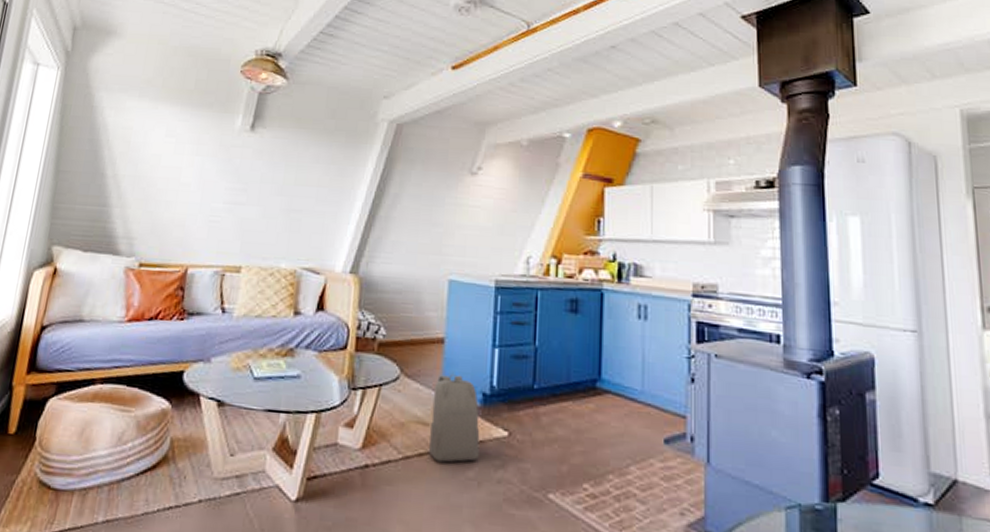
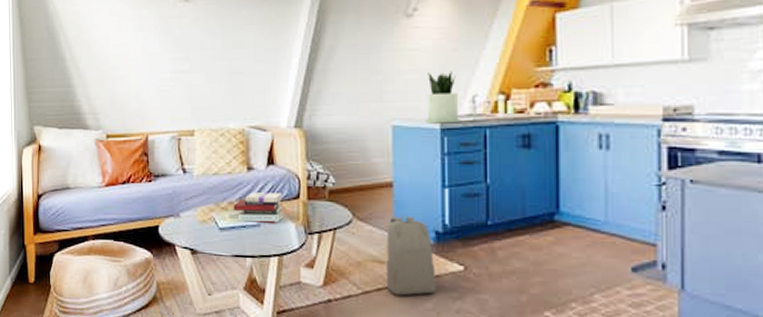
books: none [273,339,329,377] -> present [233,192,283,224]
planter: none [481,230,515,283] -> present [425,70,461,124]

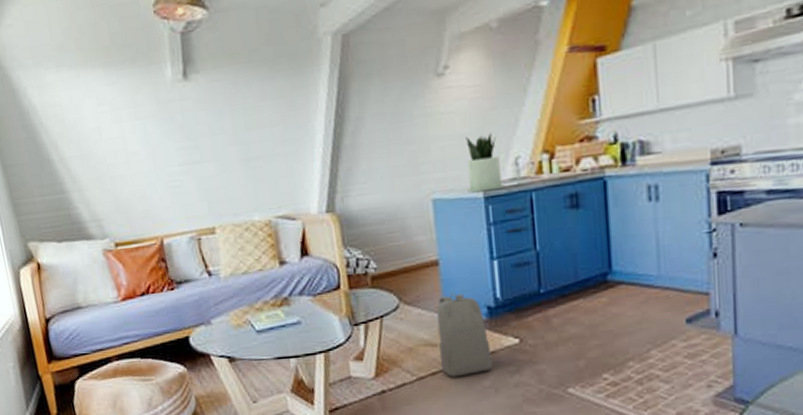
books: present [233,192,283,224] -> none [269,285,325,322]

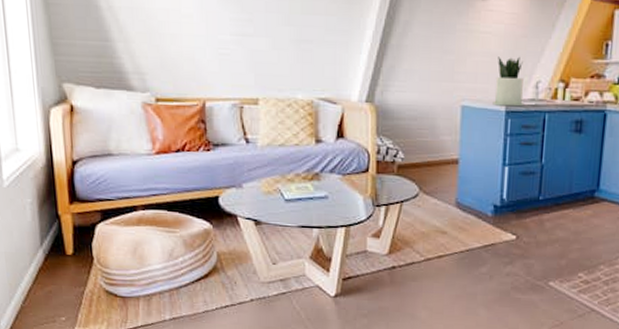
backpack: present [436,293,493,377] -> none [447,190,492,262]

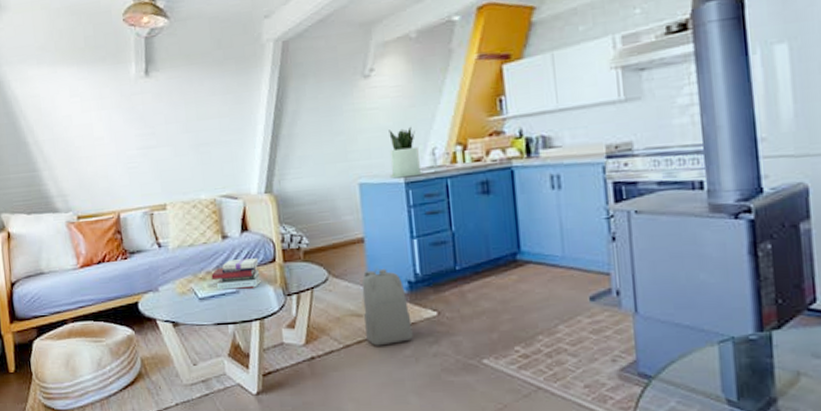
books: none [300,165,351,197] -> present [211,258,261,290]
backpack: none [447,190,492,262] -> present [361,268,413,346]

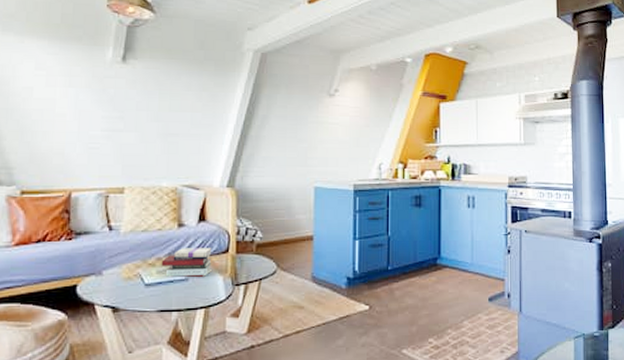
backpack: present [361,268,413,346] -> none [305,265,346,336]
planter: present [389,126,424,179] -> none [342,142,370,186]

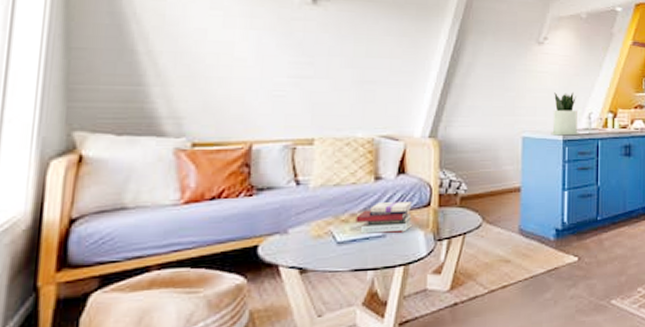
planter: none [342,142,370,186] -> present [551,92,580,136]

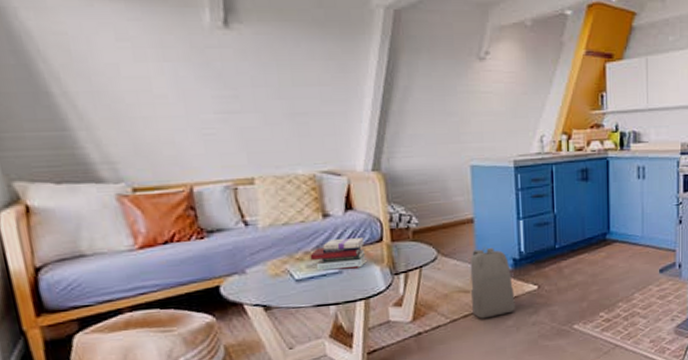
backpack: none [512,216,555,290] -> present [469,247,515,319]
planter: present [551,92,580,136] -> none [501,113,532,163]

